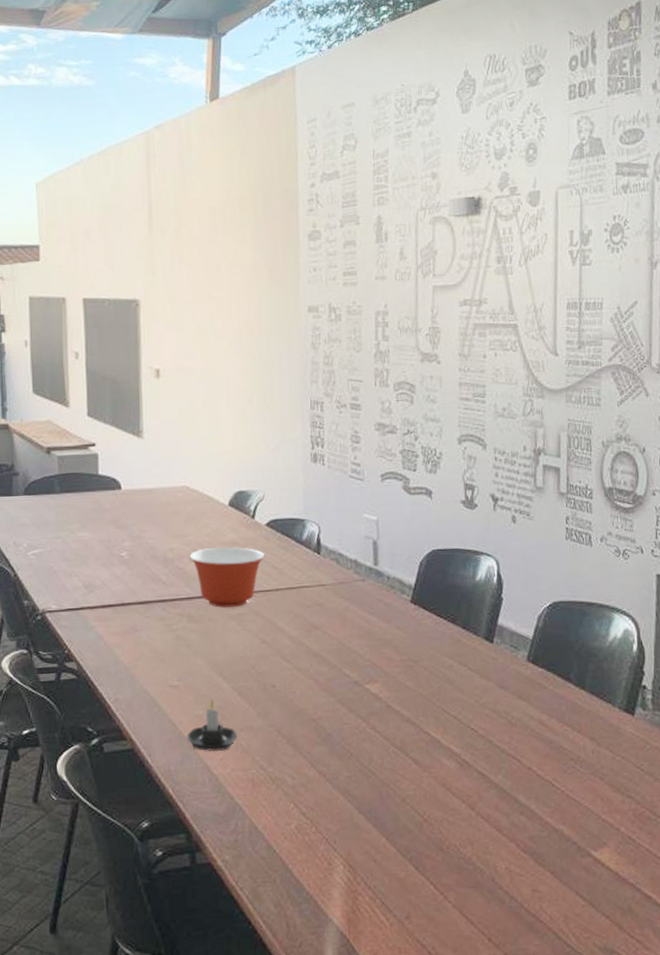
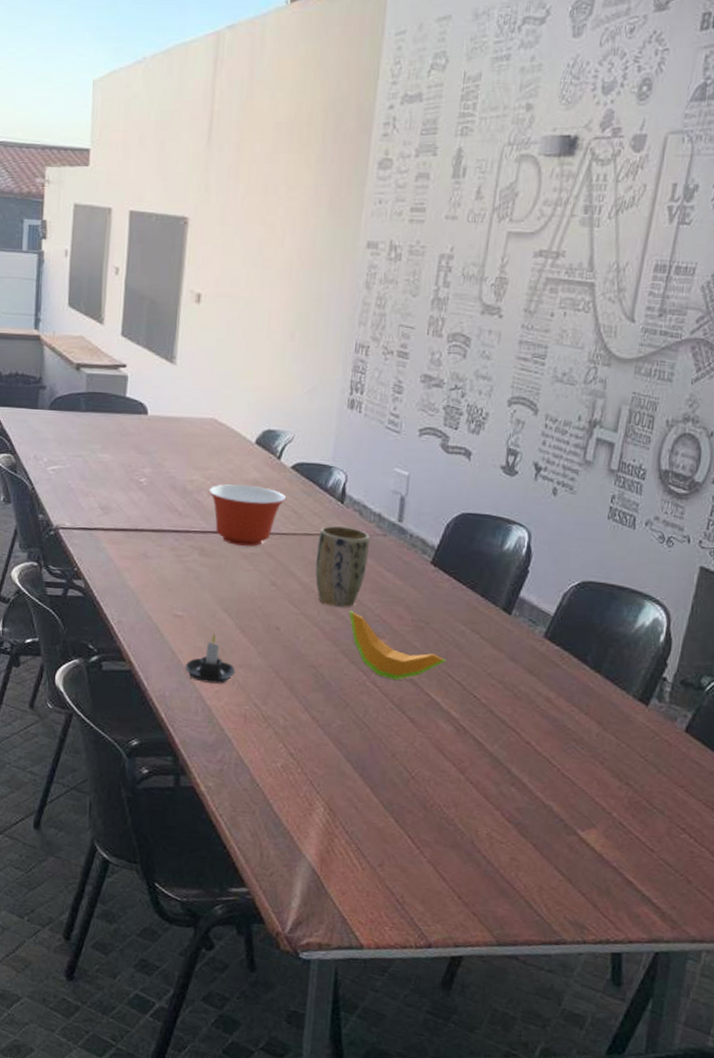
plant pot: none [300,576,351,656] -> present [315,525,370,607]
cantaloupe slice: none [340,659,440,722] -> present [349,611,446,680]

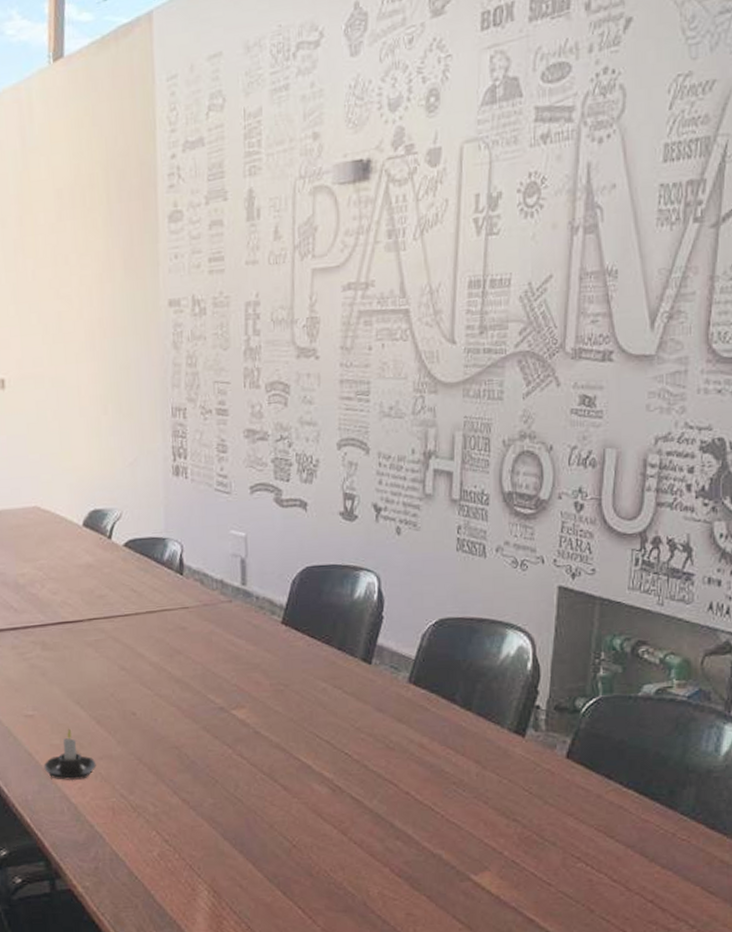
mixing bowl: present [208,484,287,546] -> none [42,570,124,634]
plant pot: present [315,525,370,607] -> none [162,598,216,682]
cantaloupe slice: present [349,611,446,680] -> none [204,684,312,749]

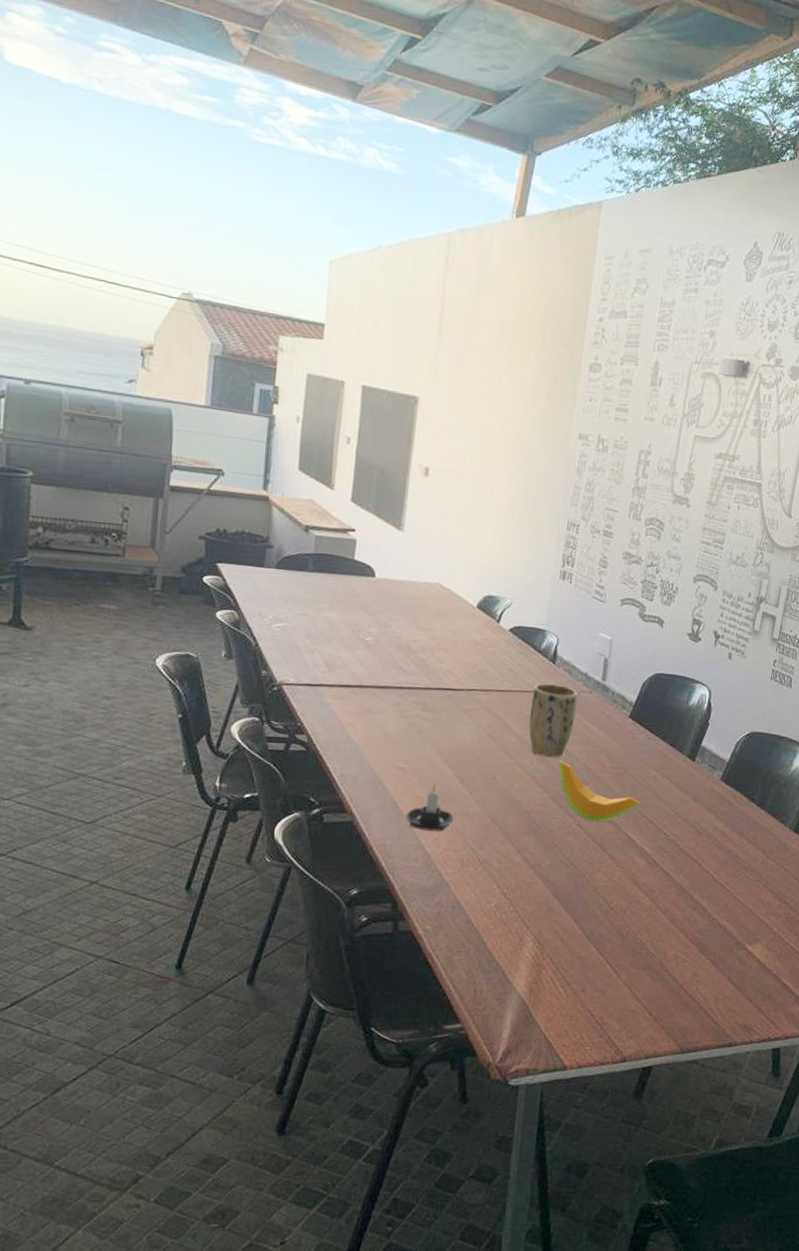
plant pot: none [162,598,216,682] -> present [529,683,578,757]
cantaloupe slice: none [204,684,312,749] -> present [558,760,641,821]

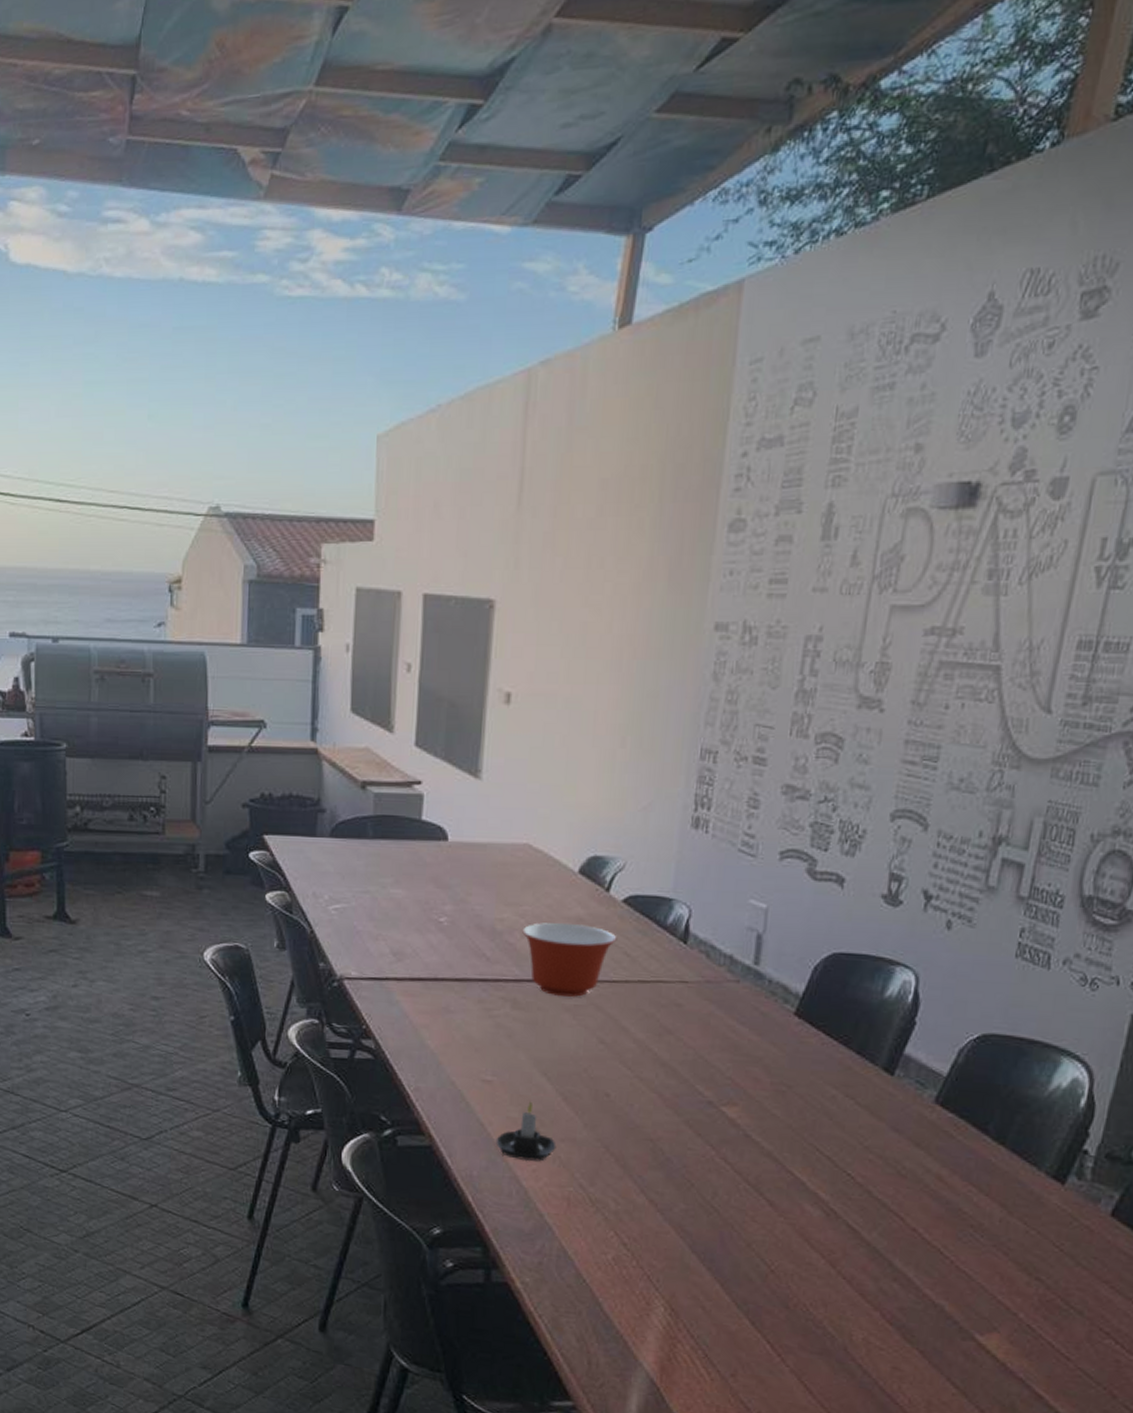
mixing bowl: none [432,644,505,702] -> present [522,923,617,997]
plant pot: present [529,683,578,757] -> none [652,970,720,1068]
cantaloupe slice: present [558,760,641,821] -> none [693,1073,813,1155]

